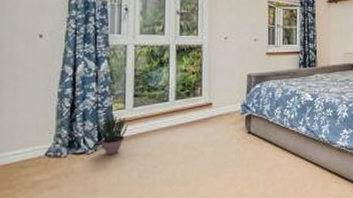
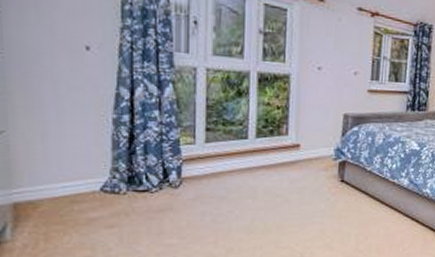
potted plant: present [95,114,128,155] -> none [159,149,199,195]

